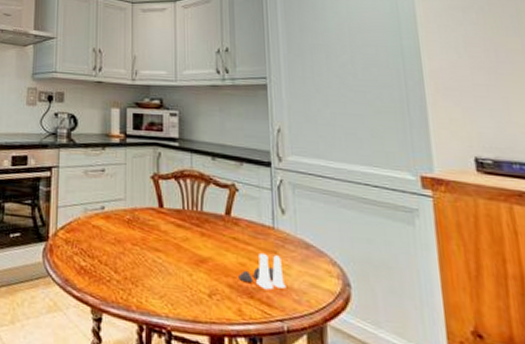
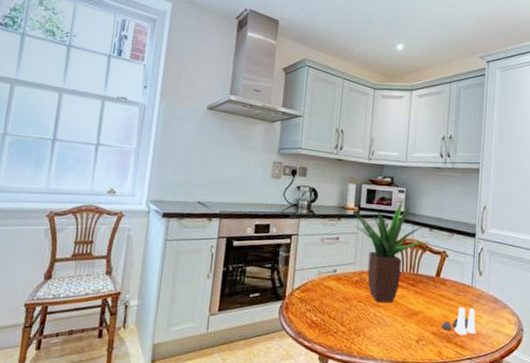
potted plant: none [118,127,212,247] -> present [353,202,428,303]

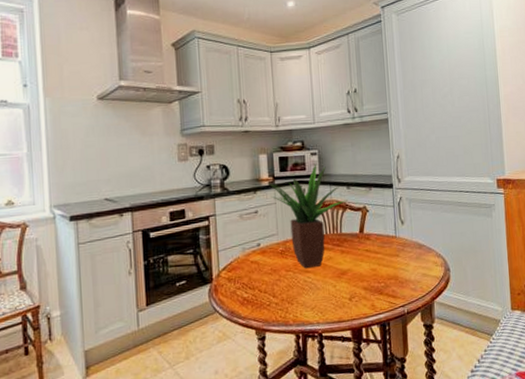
salt and pepper shaker set: present [441,307,477,336] -> none [371,257,406,286]

